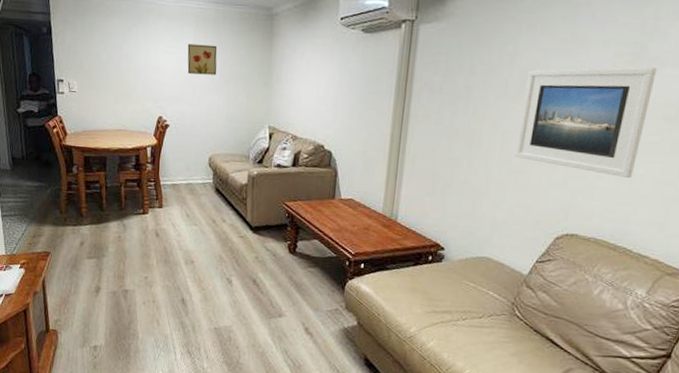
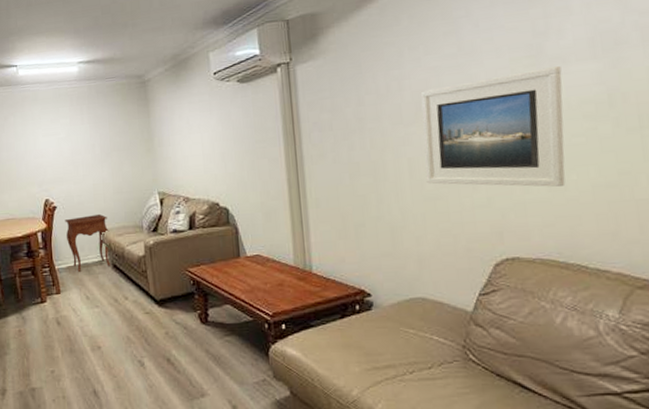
side table: none [175,138,217,190] -> present [65,213,110,272]
wall art: present [187,44,217,75] -> none [65,120,98,152]

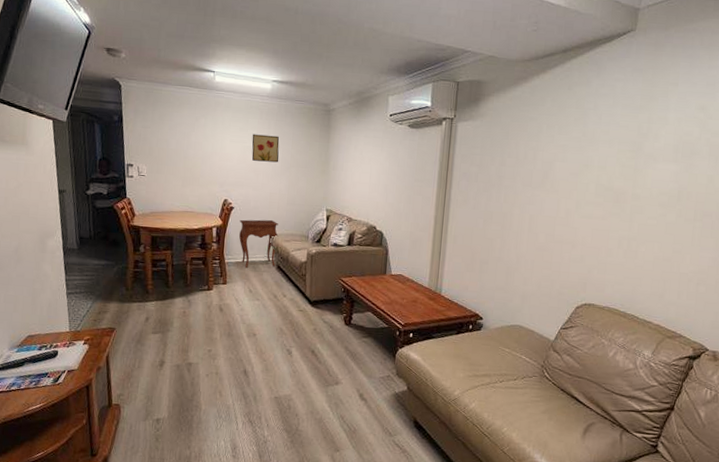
wall art: none [65,120,98,152] -> present [251,134,280,163]
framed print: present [421,66,566,187] -> none [540,162,652,255]

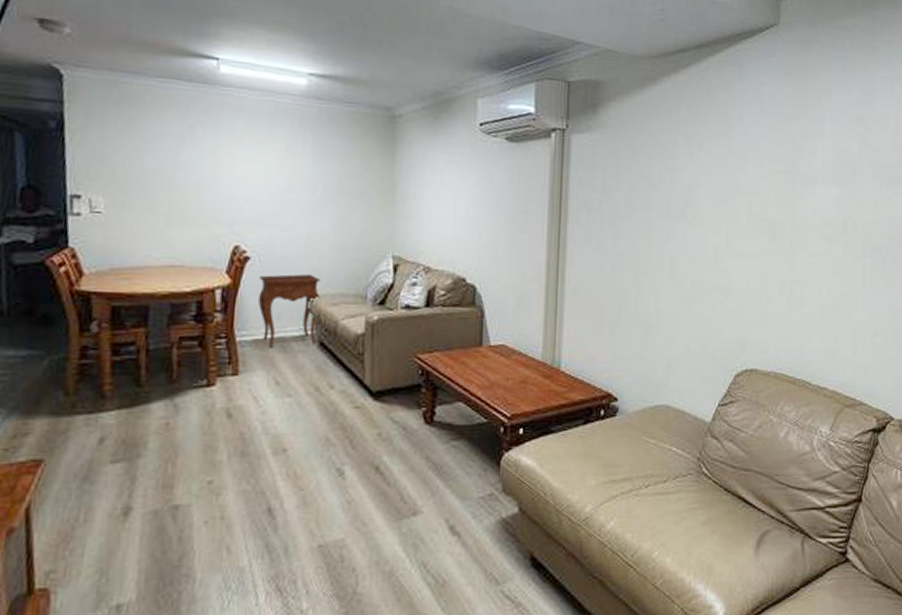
wall art: present [251,134,280,163] -> none [277,149,321,191]

